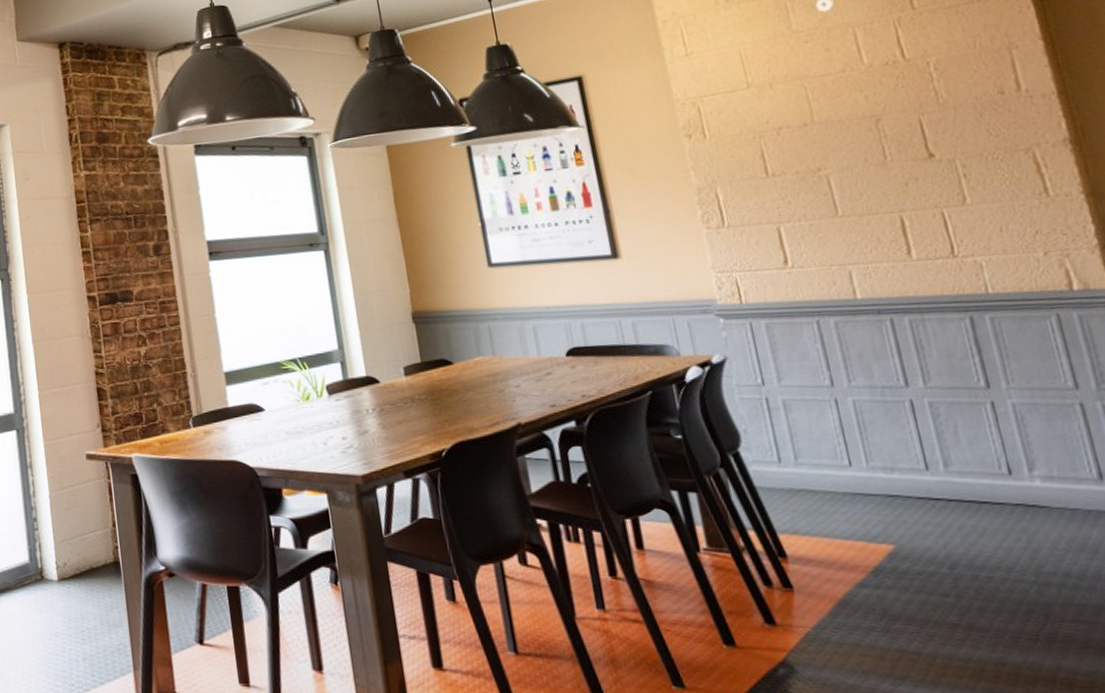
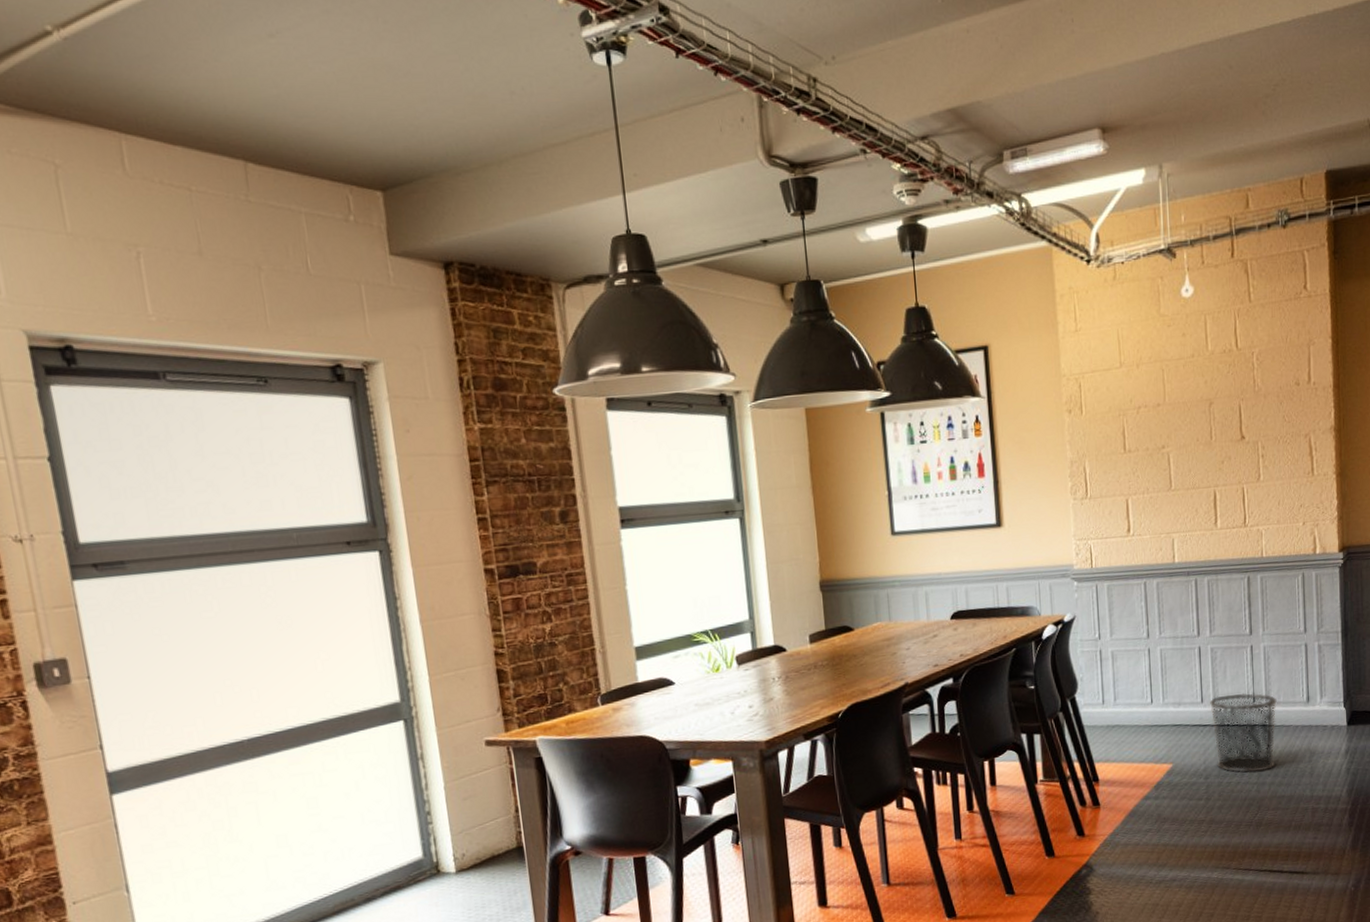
waste bin: none [938,462,1061,568] -> present [1210,693,1277,773]

